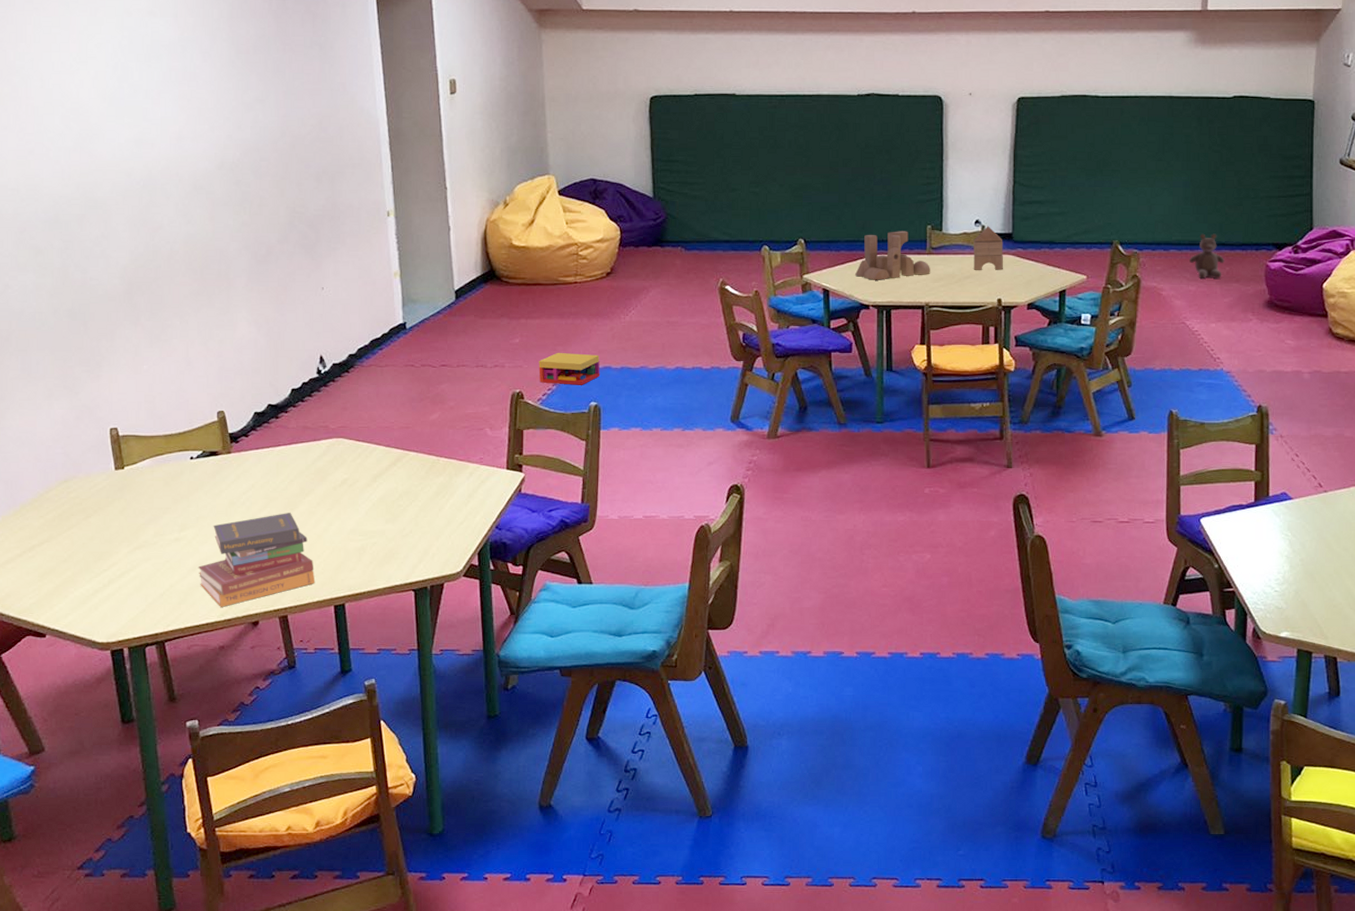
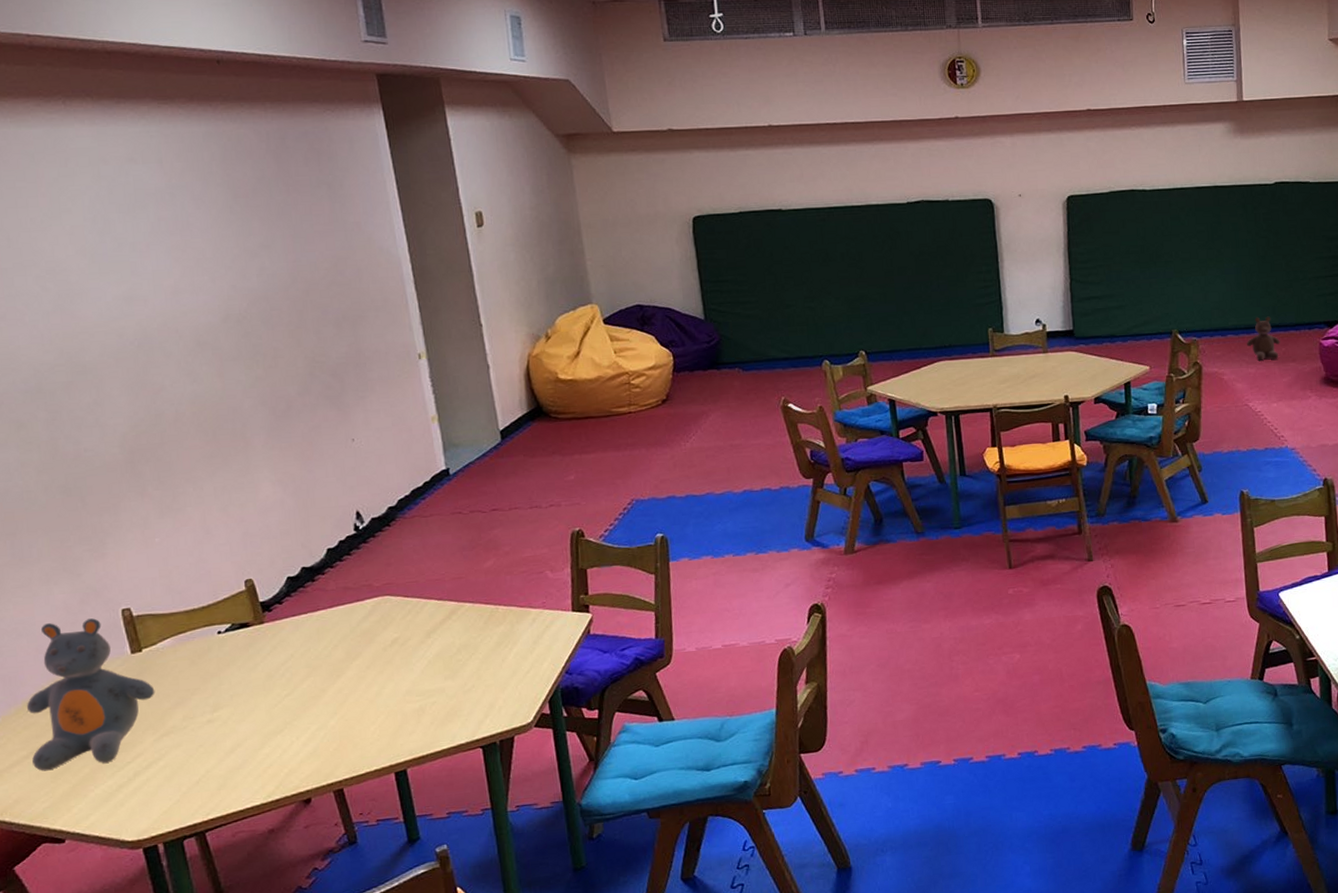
stuffed animal: none [23,434,133,570] -> present [26,618,155,771]
books: present [198,513,316,607] -> none [236,680,372,788]
toy box: present [539,352,601,385] -> none [597,484,665,519]
building blocks: present [855,231,930,280] -> none [920,335,995,387]
toy blocks: present [973,226,1003,270] -> none [1035,324,1067,369]

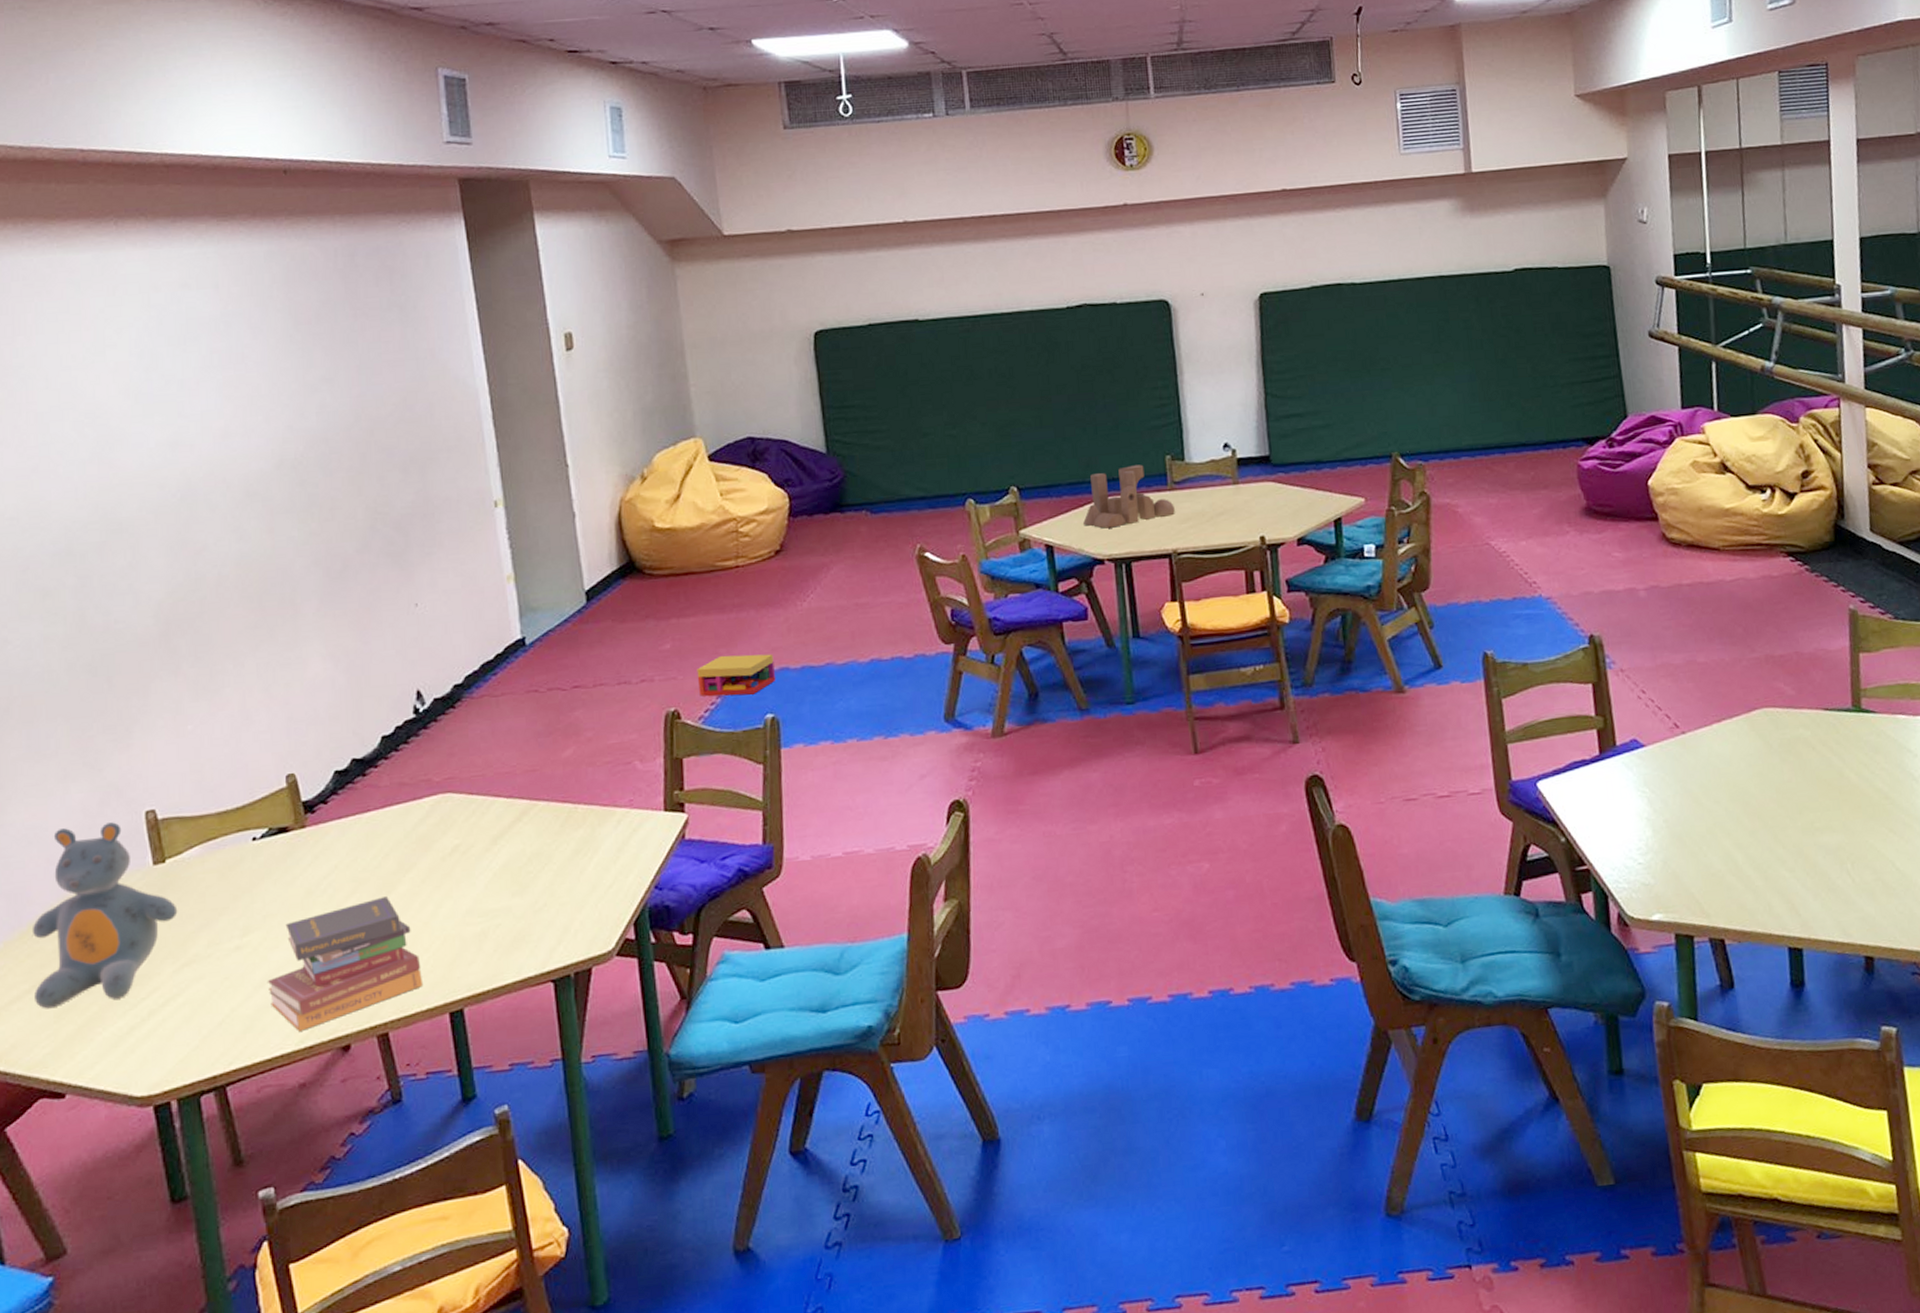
books: none [236,680,372,788] -> present [267,896,424,1031]
toy box: none [597,484,665,519] -> present [697,653,776,697]
building blocks: none [920,335,995,387] -> present [1083,464,1175,529]
teddy bear: present [1247,316,1280,361] -> none [1486,433,1528,488]

